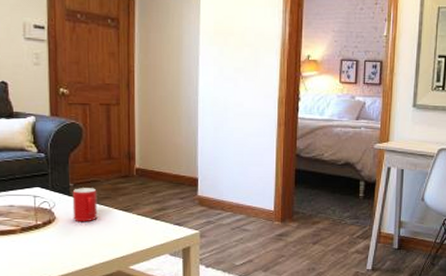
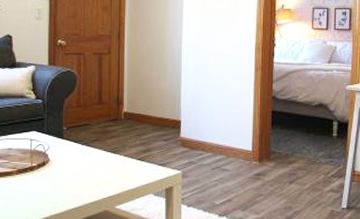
cup: present [72,188,98,222] -> none [65,131,88,164]

